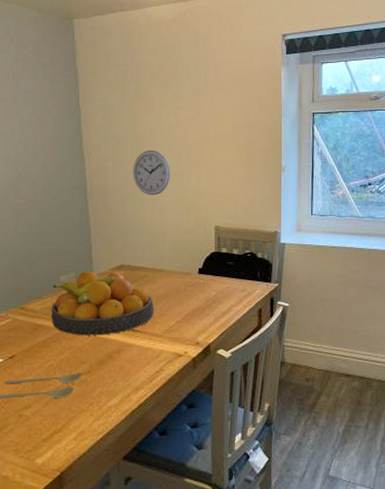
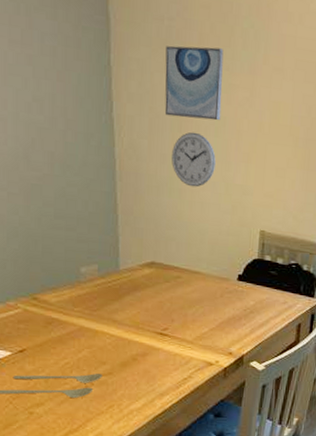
fruit bowl: present [51,270,153,336] -> none [69,264,186,337]
wall art: none [123,80,172,140] -> present [164,45,224,121]

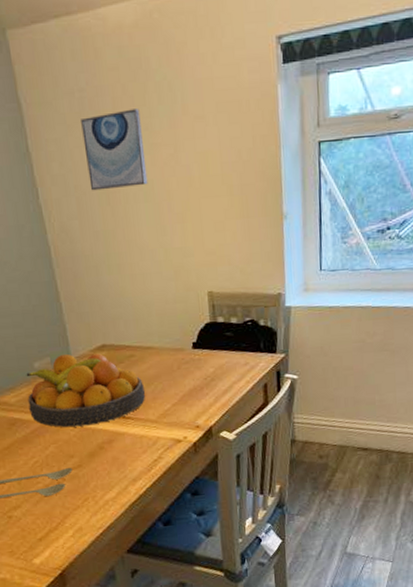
fruit bowl: none [69,264,186,337] -> present [26,353,145,428]
wall clock: present [171,132,216,188] -> none [104,202,151,260]

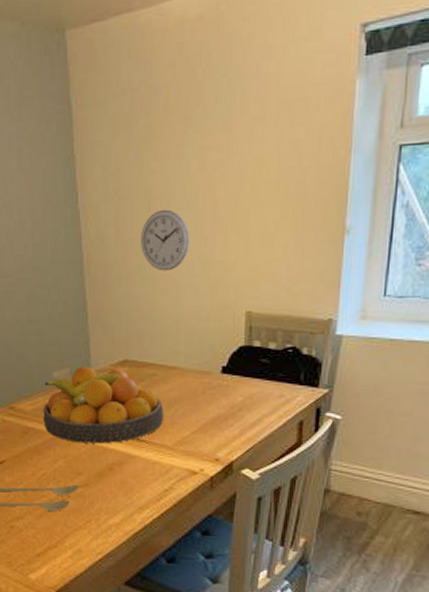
wall art: present [81,109,148,191] -> none [130,109,194,197]
wall clock: none [104,202,151,260] -> present [141,209,190,271]

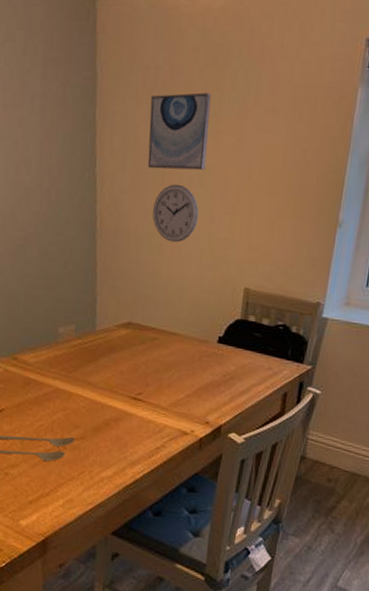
fruit bowl: present [43,366,163,444] -> none [45,324,161,401]
wall art: none [130,109,194,197] -> present [147,92,212,171]

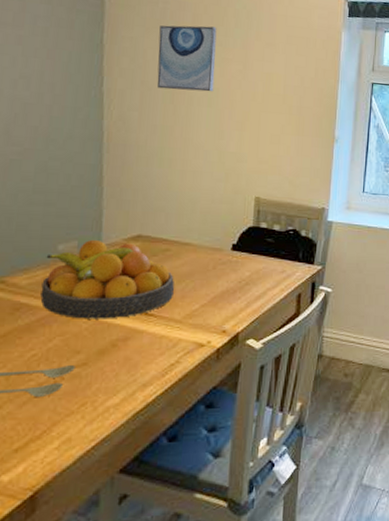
fruit bowl: none [45,324,161,401] -> present [40,239,174,319]
wall clock: present [152,184,199,243] -> none [162,103,209,157]

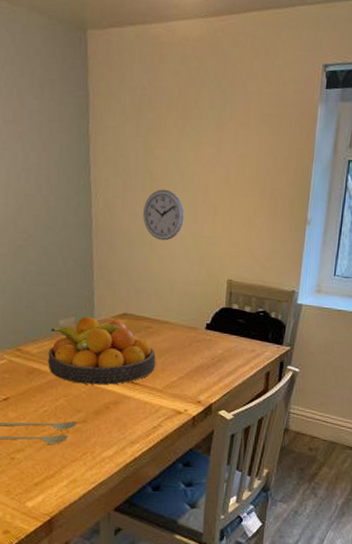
wall art: present [156,25,217,92] -> none [137,110,192,177]
wall clock: none [162,103,209,157] -> present [143,189,184,241]

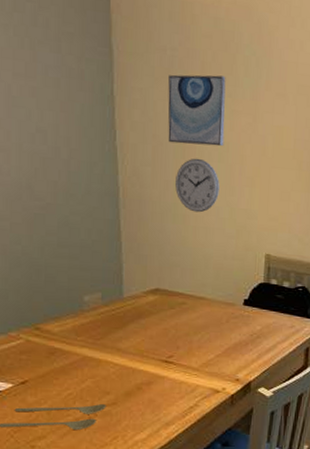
fruit bowl: present [48,316,155,386] -> none [72,291,191,365]
wall art: none [137,110,192,177] -> present [168,74,226,147]

